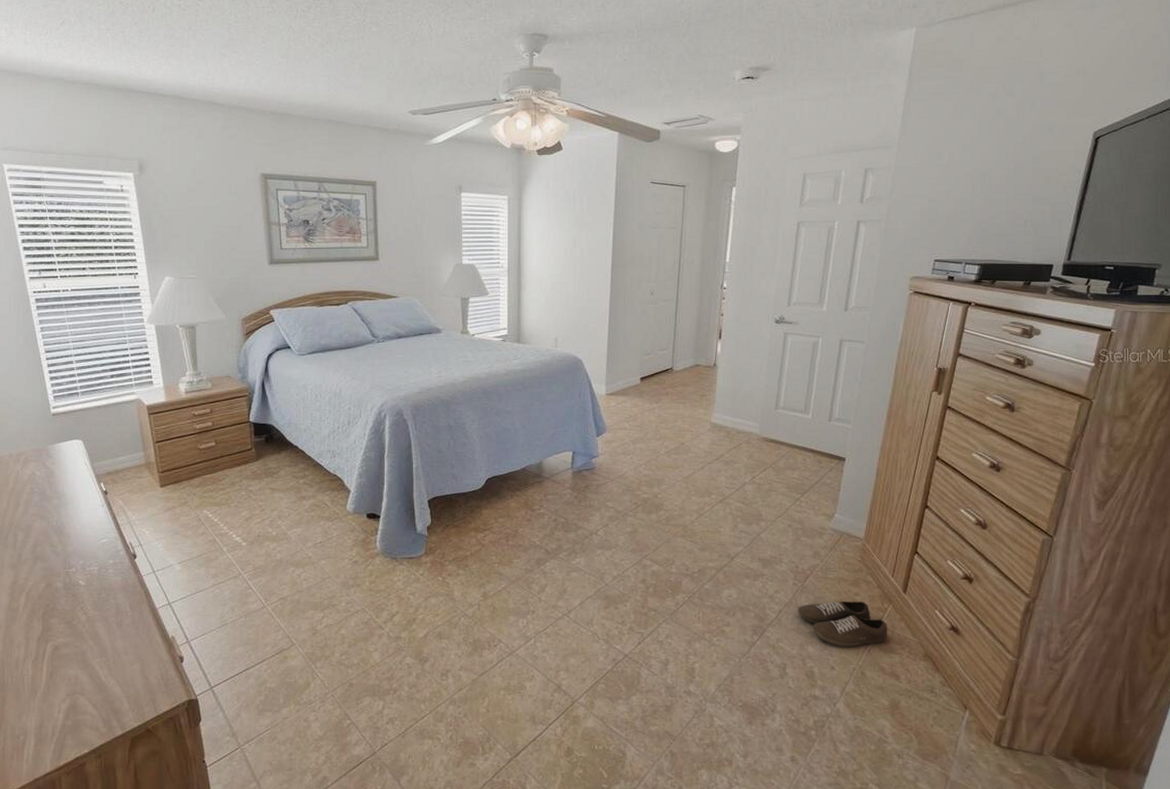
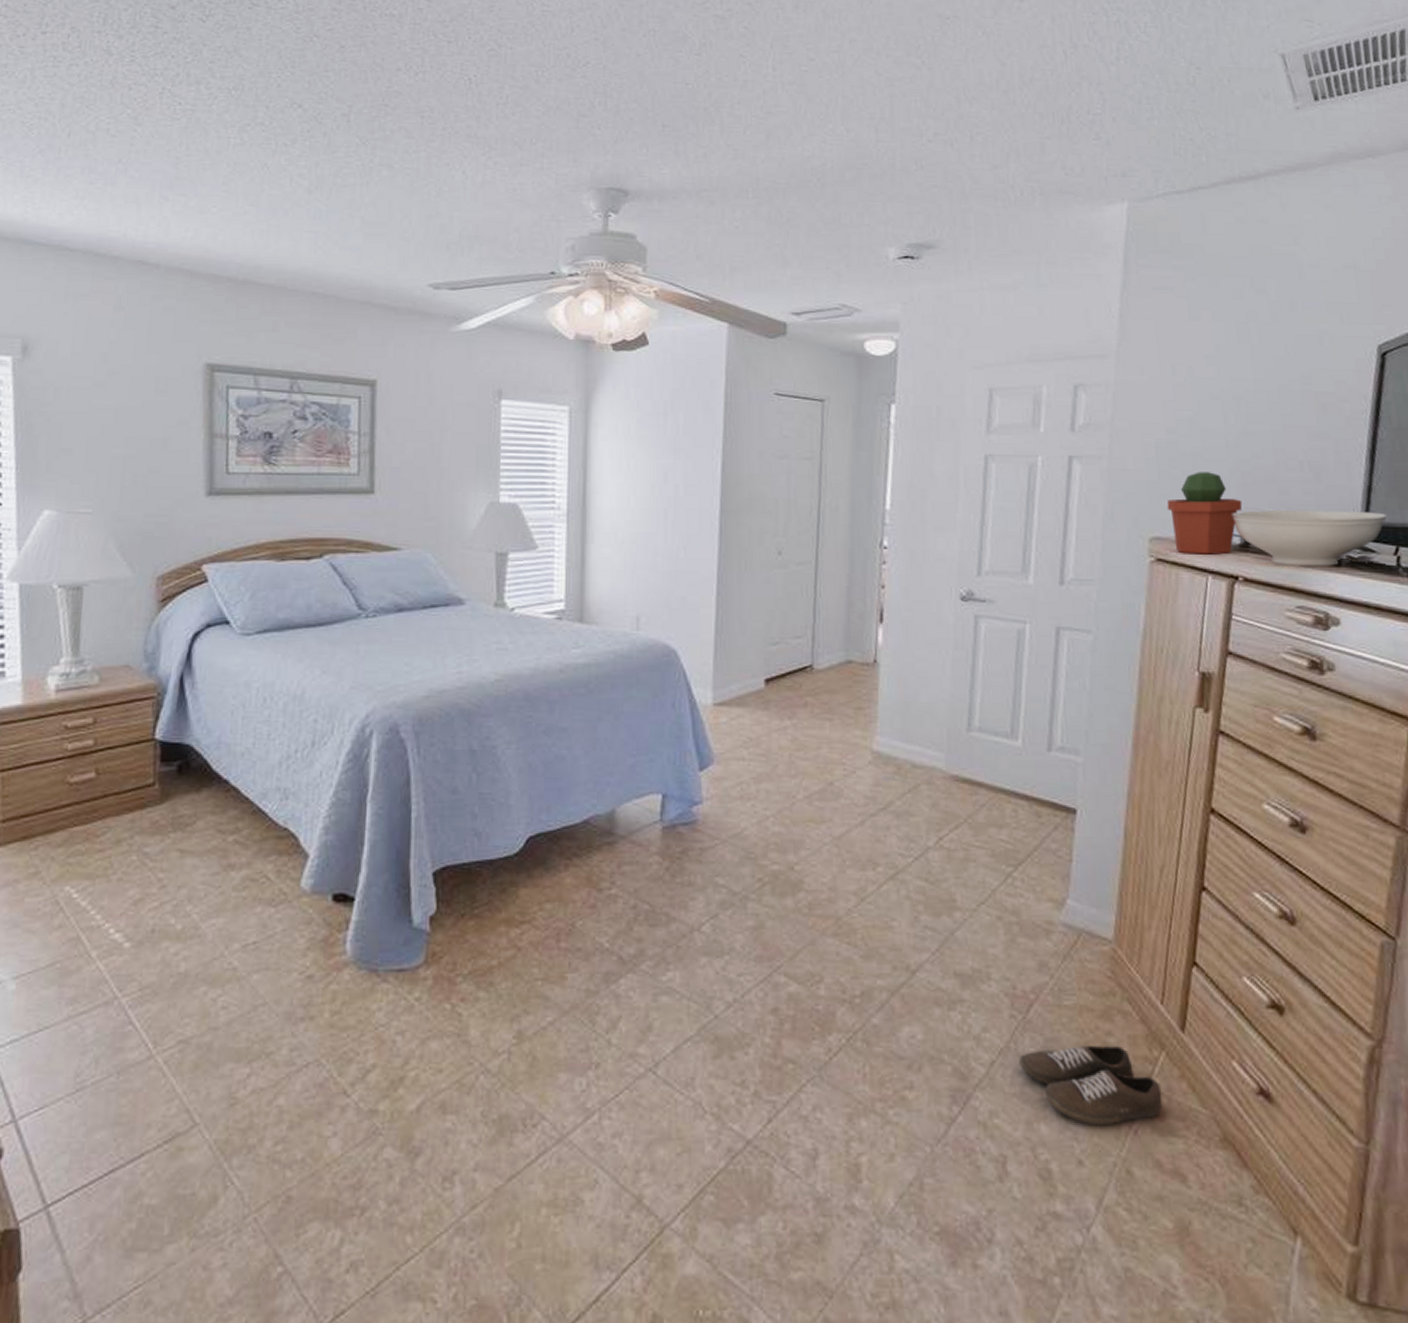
succulent plant: none [925,229,980,288] -> present [1166,472,1243,555]
decorative bowl: none [971,254,1085,295] -> present [1232,509,1388,567]

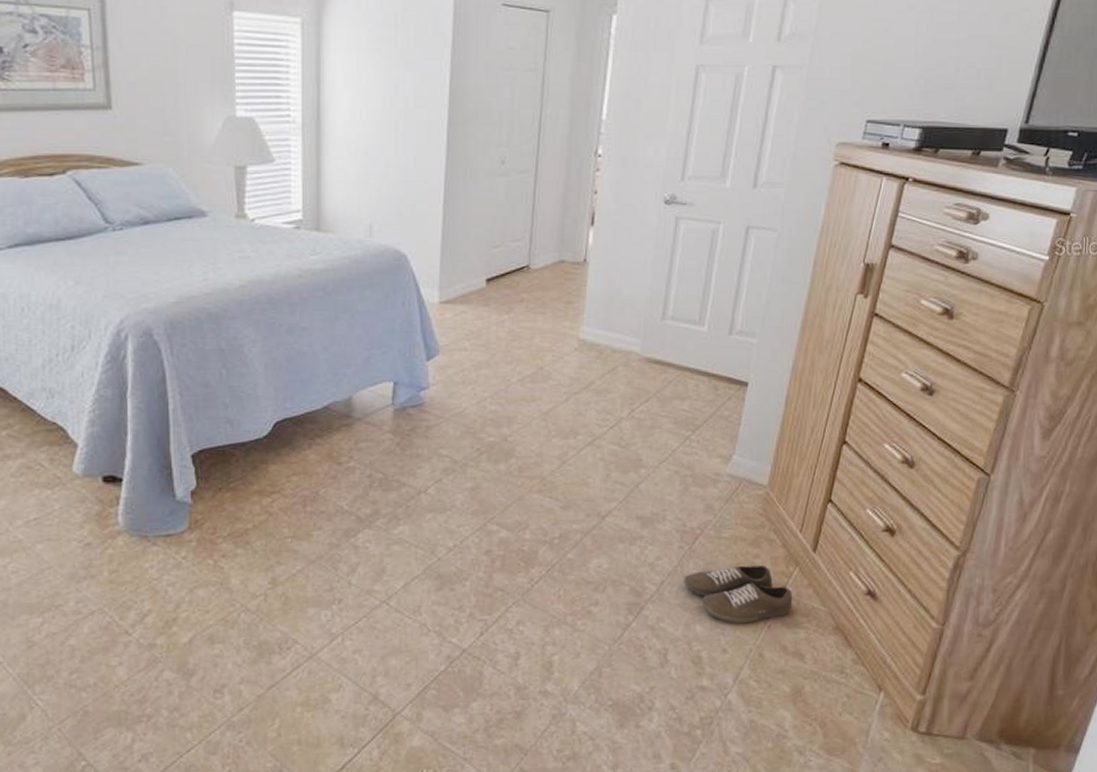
succulent plant: present [1166,472,1243,555] -> none [855,80,922,158]
decorative bowl: present [1232,509,1388,567] -> none [911,115,1045,168]

